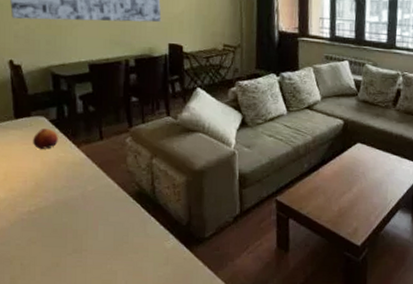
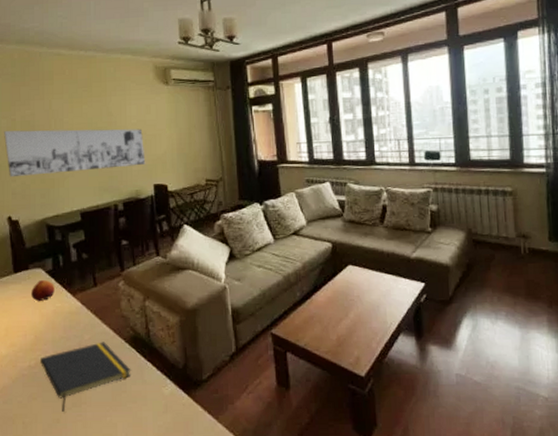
notepad: none [40,194,134,257] -> present [39,342,131,412]

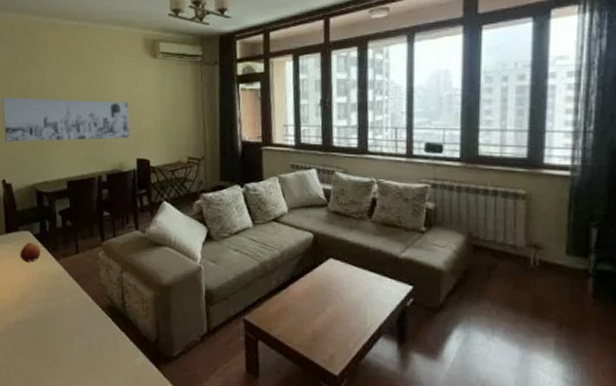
notepad: present [39,342,131,412] -> none [24,307,106,368]

